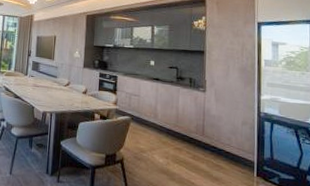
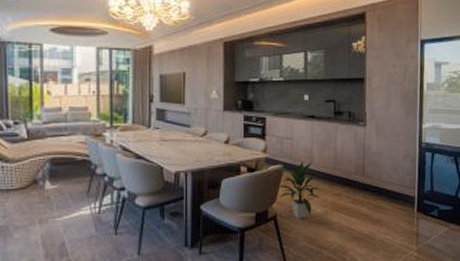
indoor plant: none [126,116,163,166] -> present [278,162,320,219]

